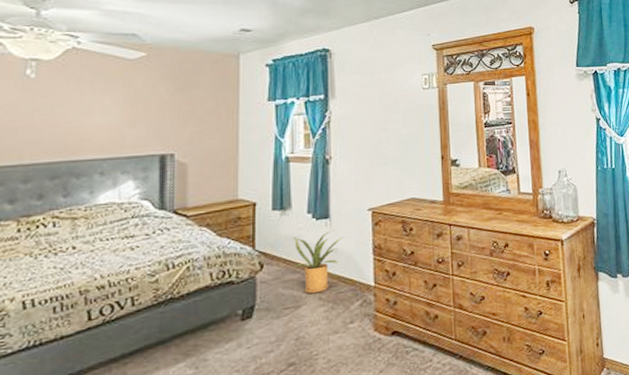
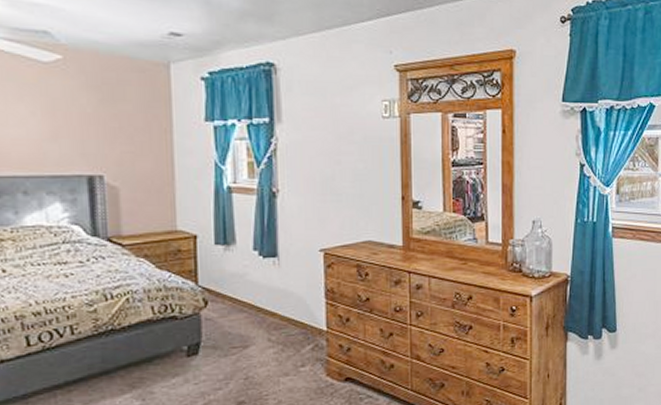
house plant: present [291,230,343,294] -> none [237,270,293,335]

